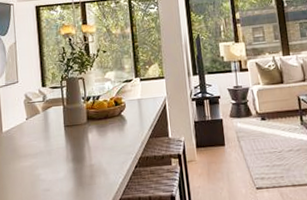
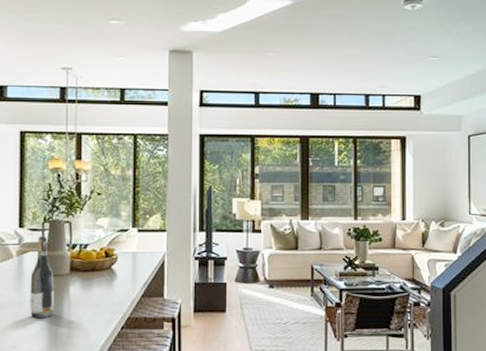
wine bottle: none [55,91,77,164] -> present [30,235,54,319]

